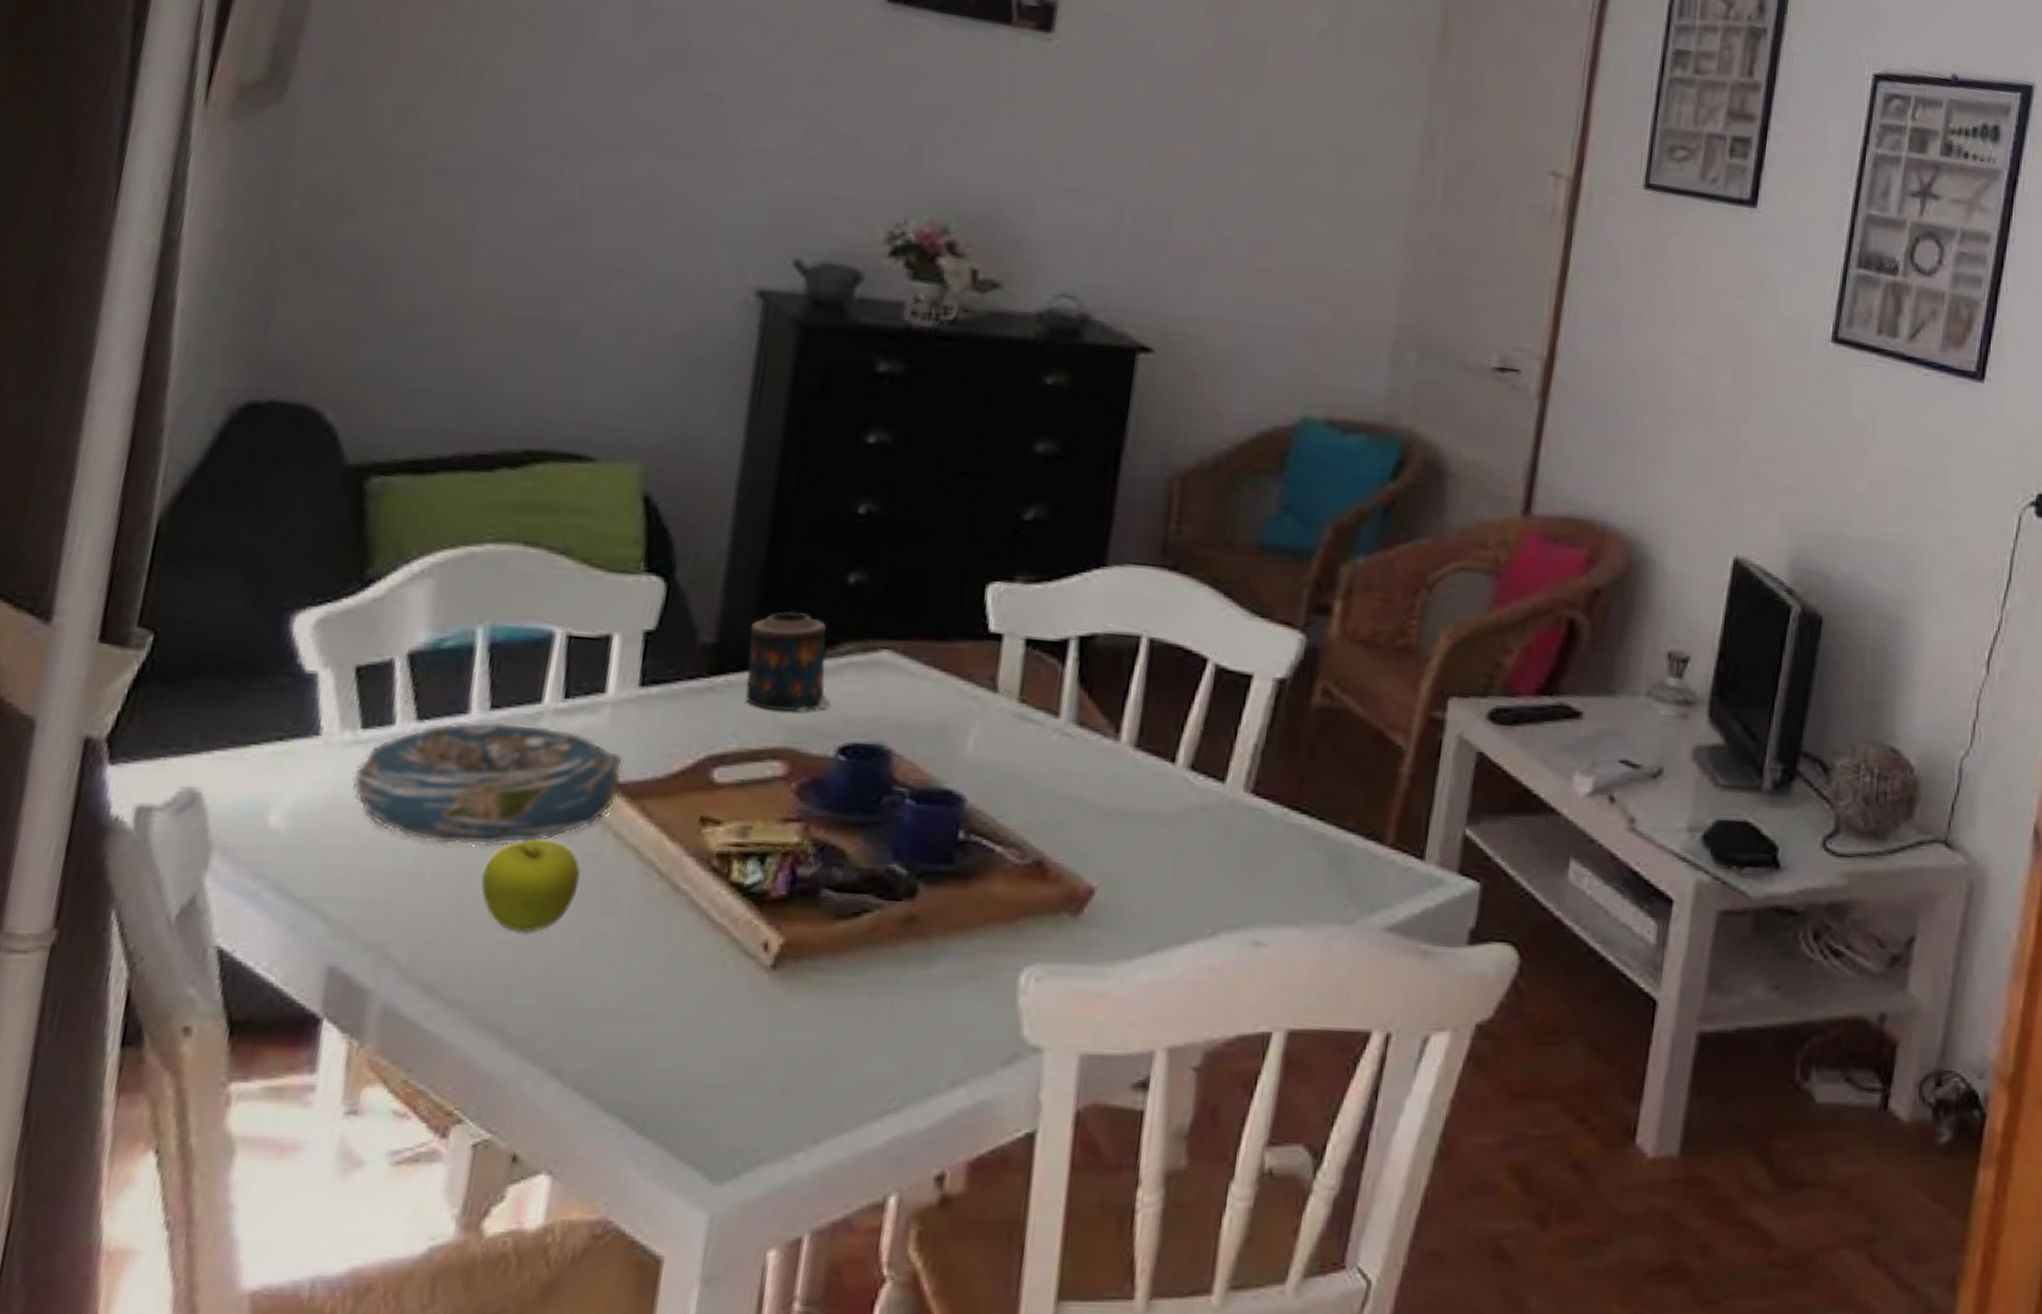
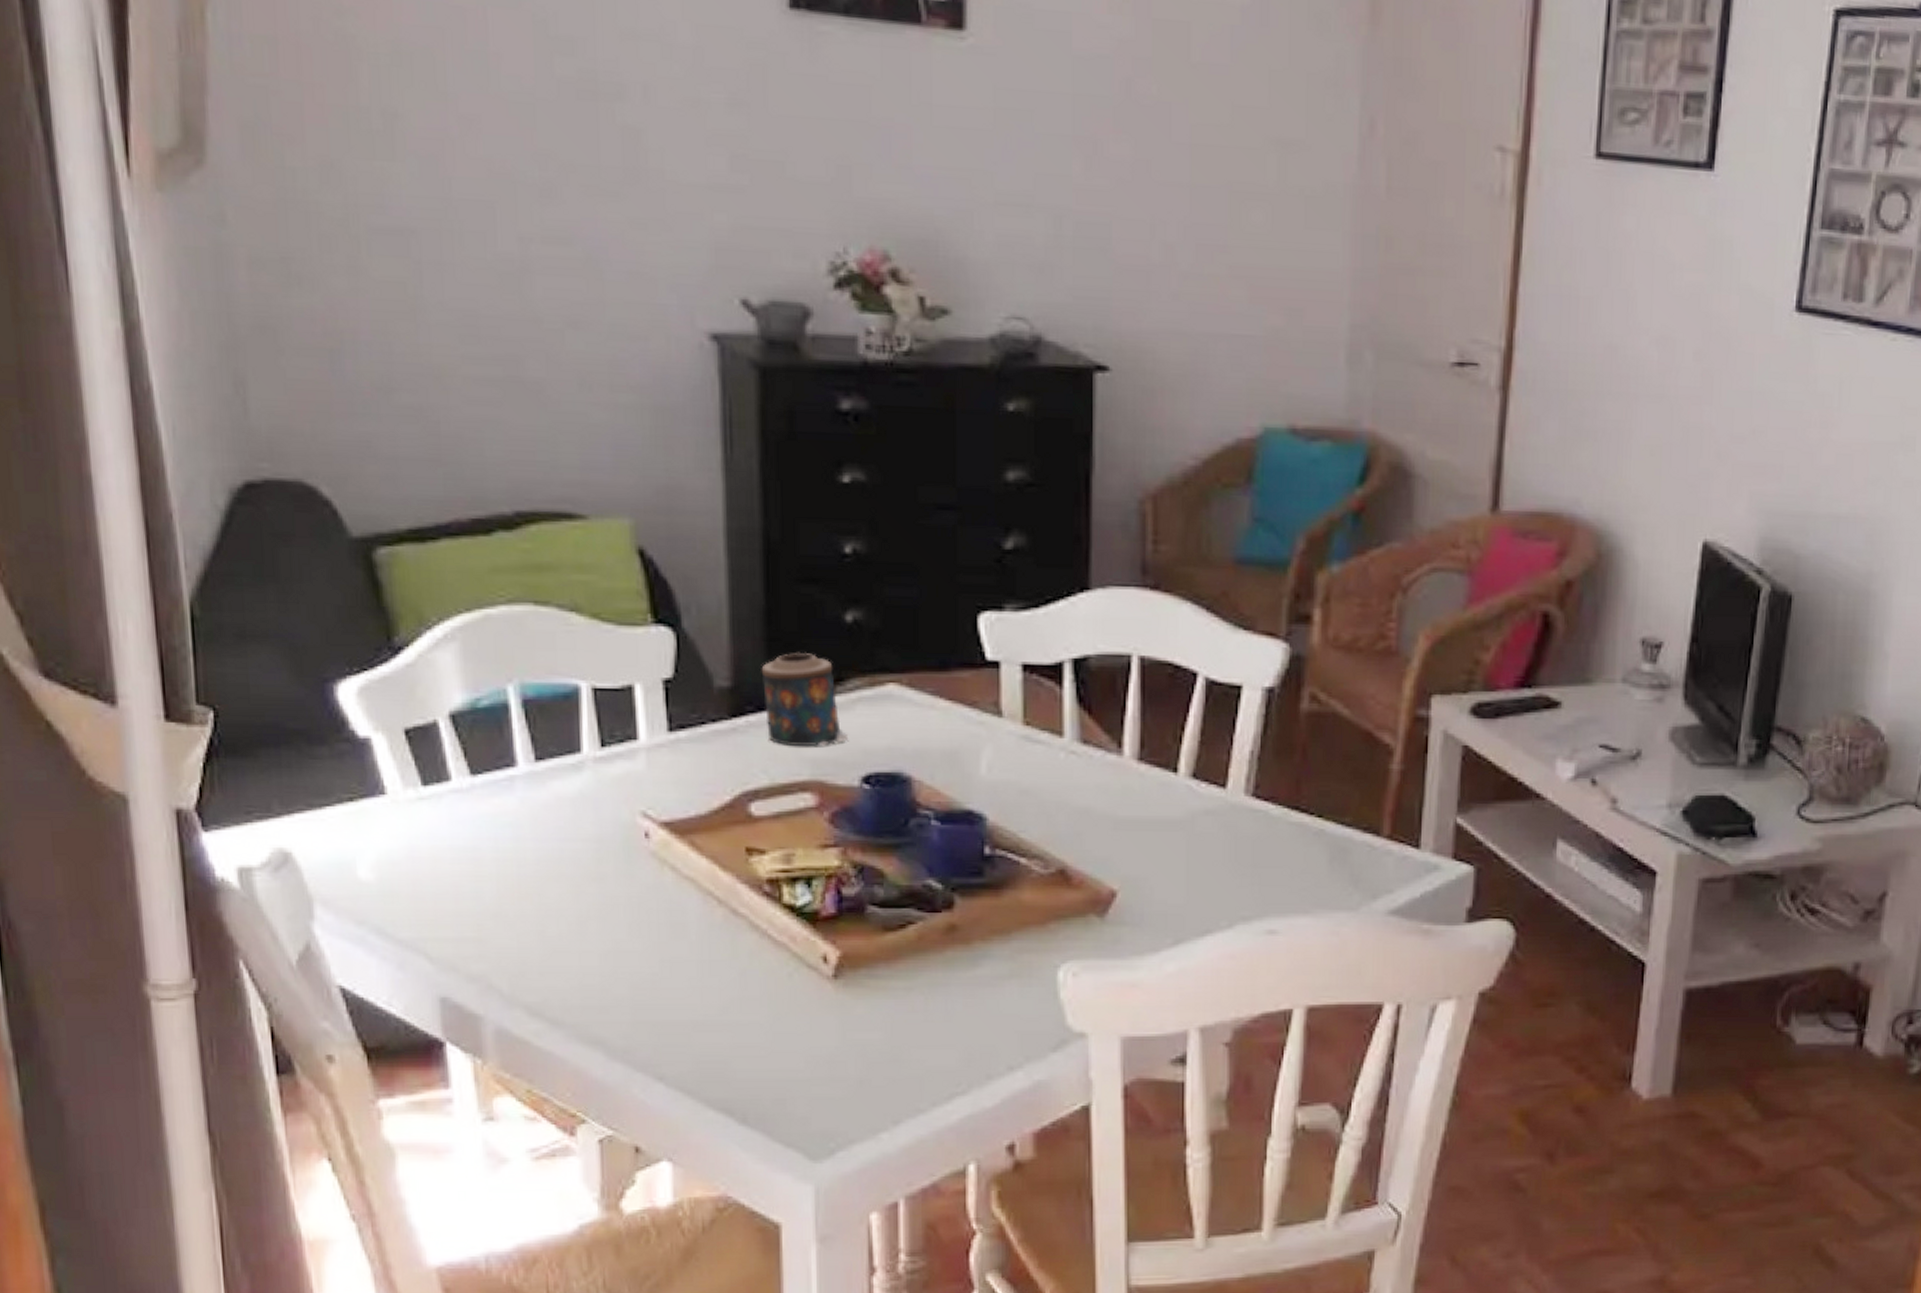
decorative bowl: present [353,721,624,846] -> none [425,772,668,886]
fruit: present [481,839,581,933] -> none [559,876,647,959]

